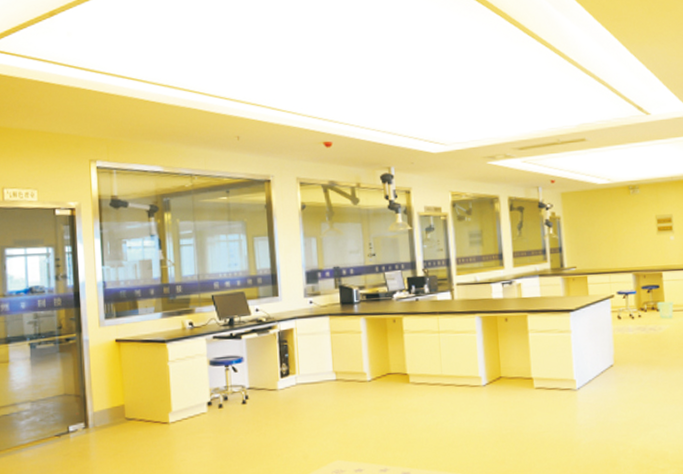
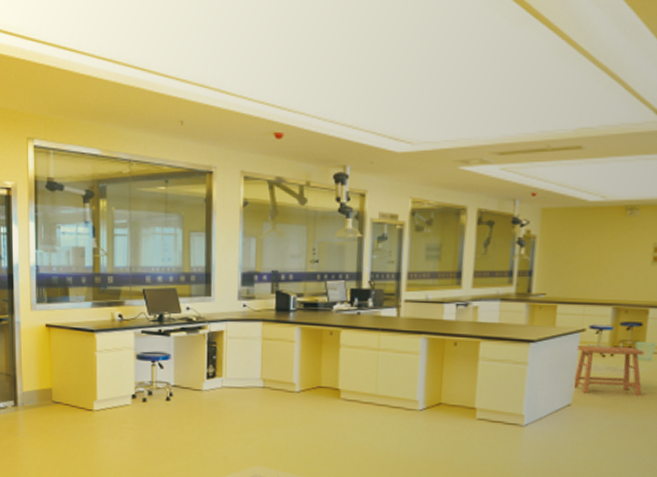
stool: none [610,308,670,354] -> present [572,346,645,396]

